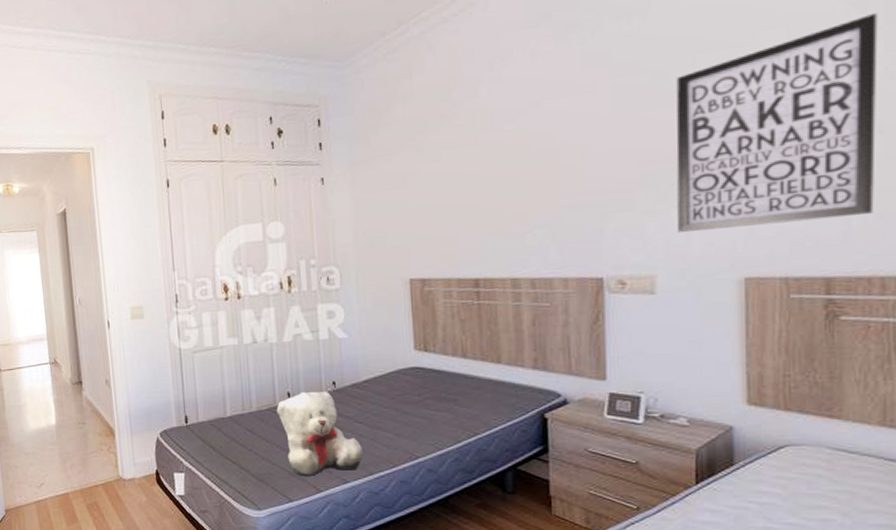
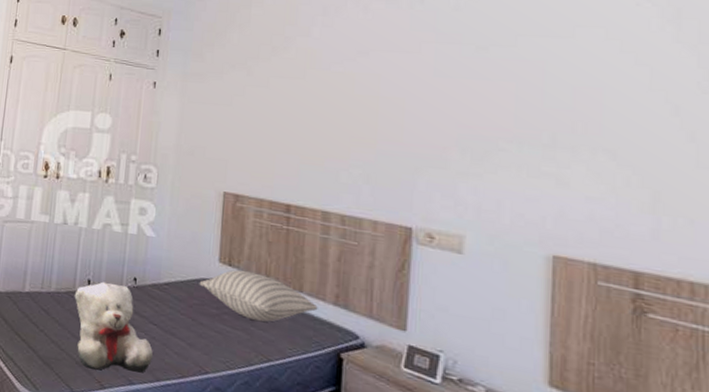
pillow: none [398,352,518,400] -> present [199,270,318,322]
wall art: present [676,13,878,233] -> none [489,32,692,217]

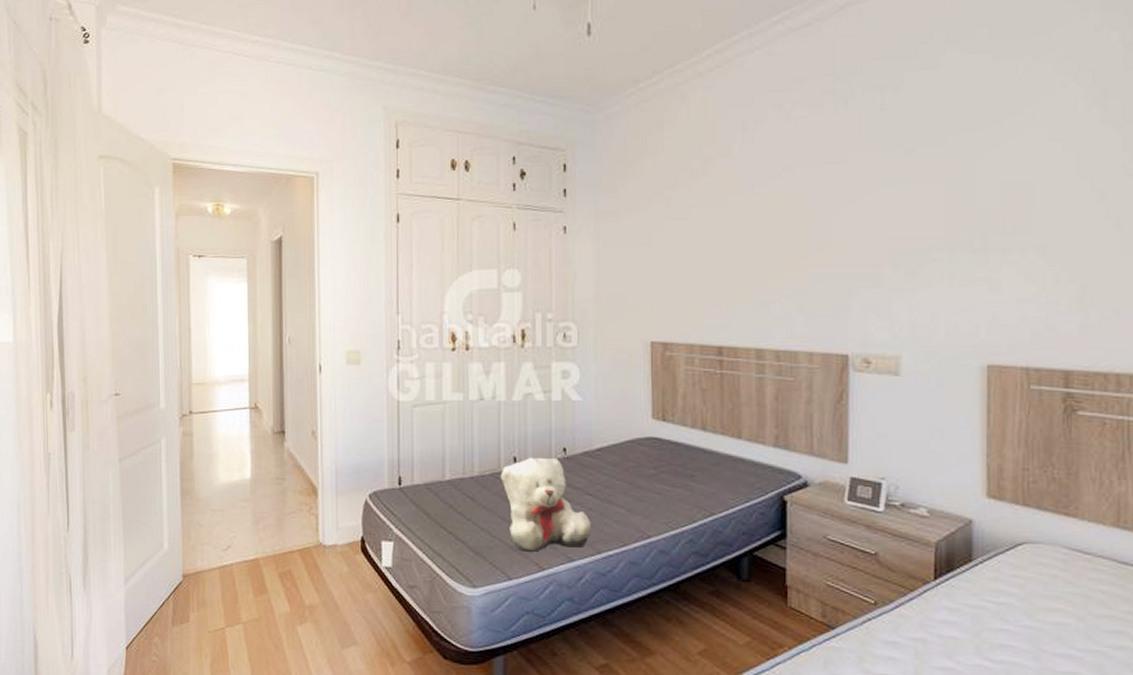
pillow: present [199,270,318,322] -> none [633,423,758,476]

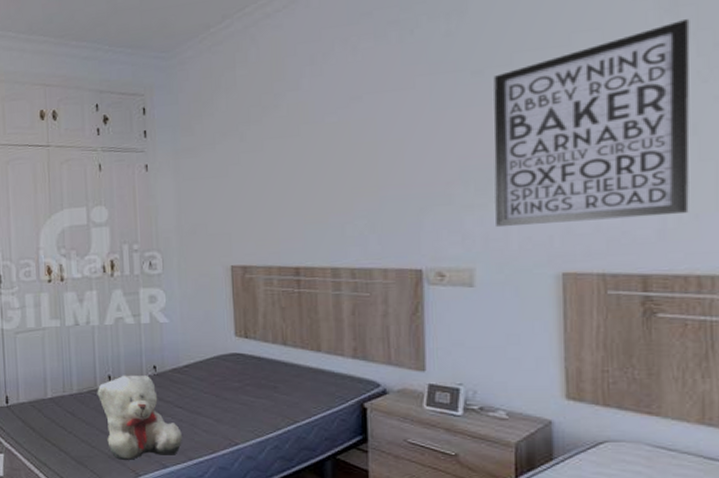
wall art: none [924,111,1117,314] -> present [493,19,690,228]

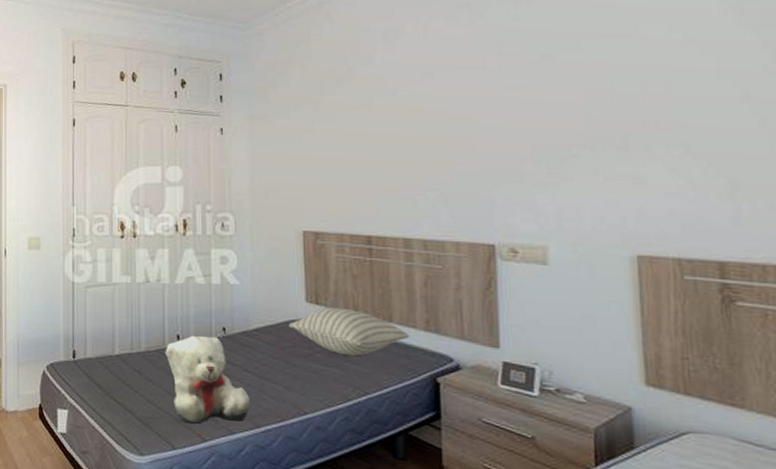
pillow: none [218,339,337,387] -> present [288,307,409,357]
wall art: present [493,19,690,228] -> none [562,15,763,207]

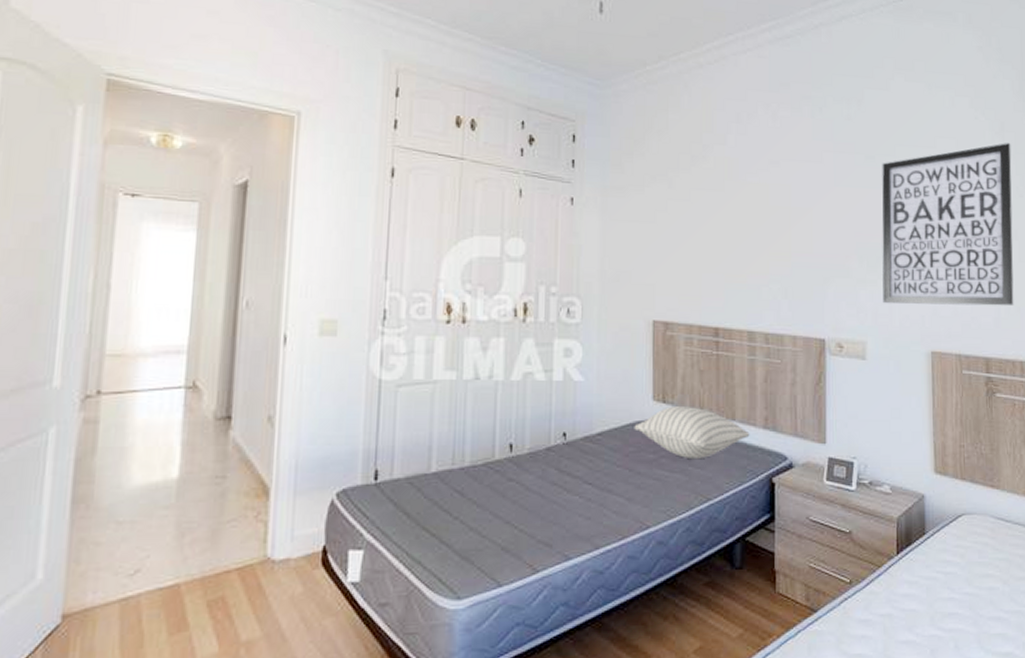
teddy bear: present [165,335,250,424] -> none [494,443,589,552]
wall art: none [562,15,763,207] -> present [882,143,1014,306]

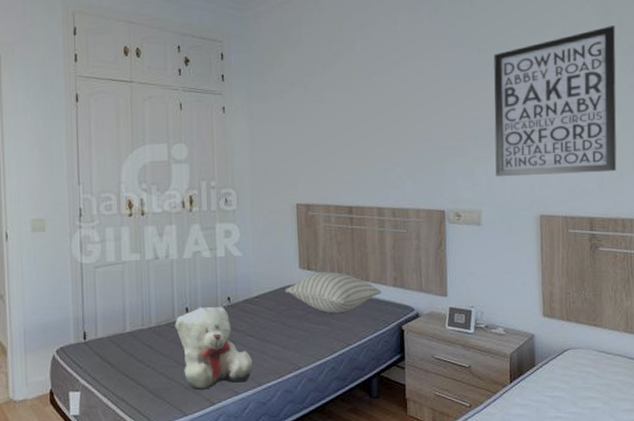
teddy bear: none [494,443,589,552] -> present [175,307,253,390]

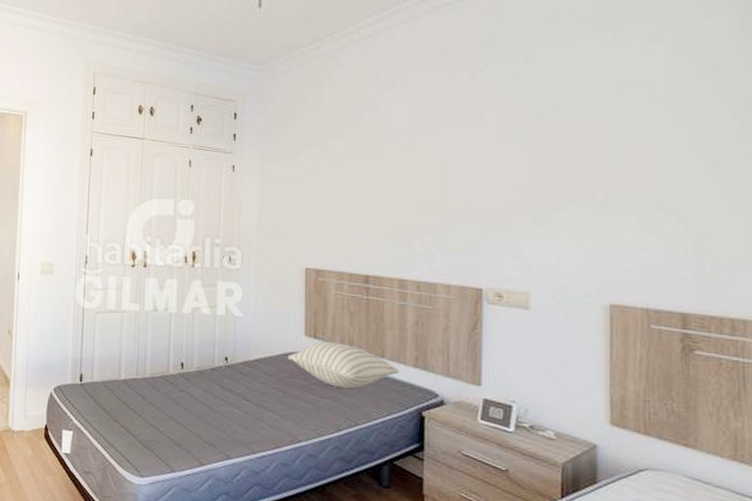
teddy bear: present [175,307,253,390] -> none [169,363,247,448]
wall art: present [494,26,617,177] -> none [551,86,727,260]

